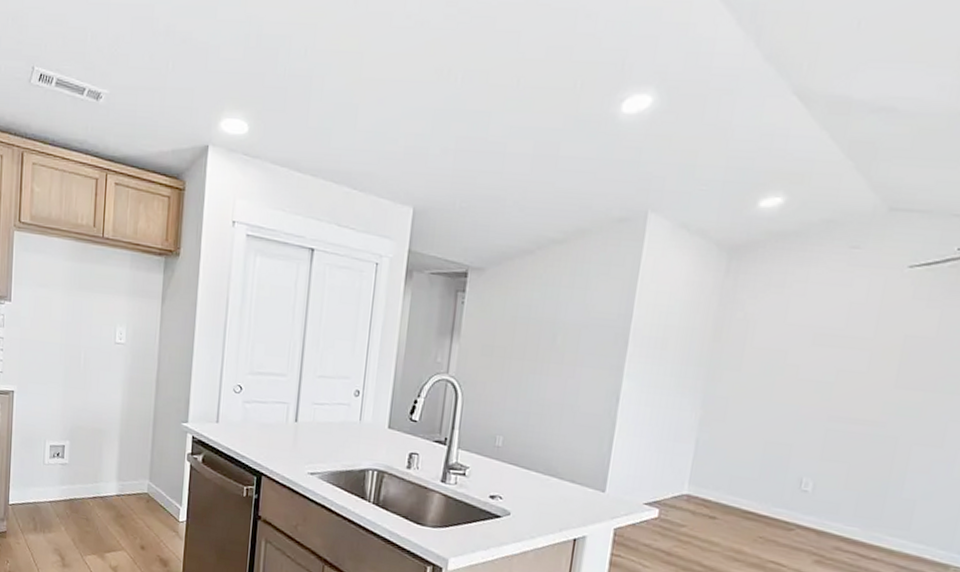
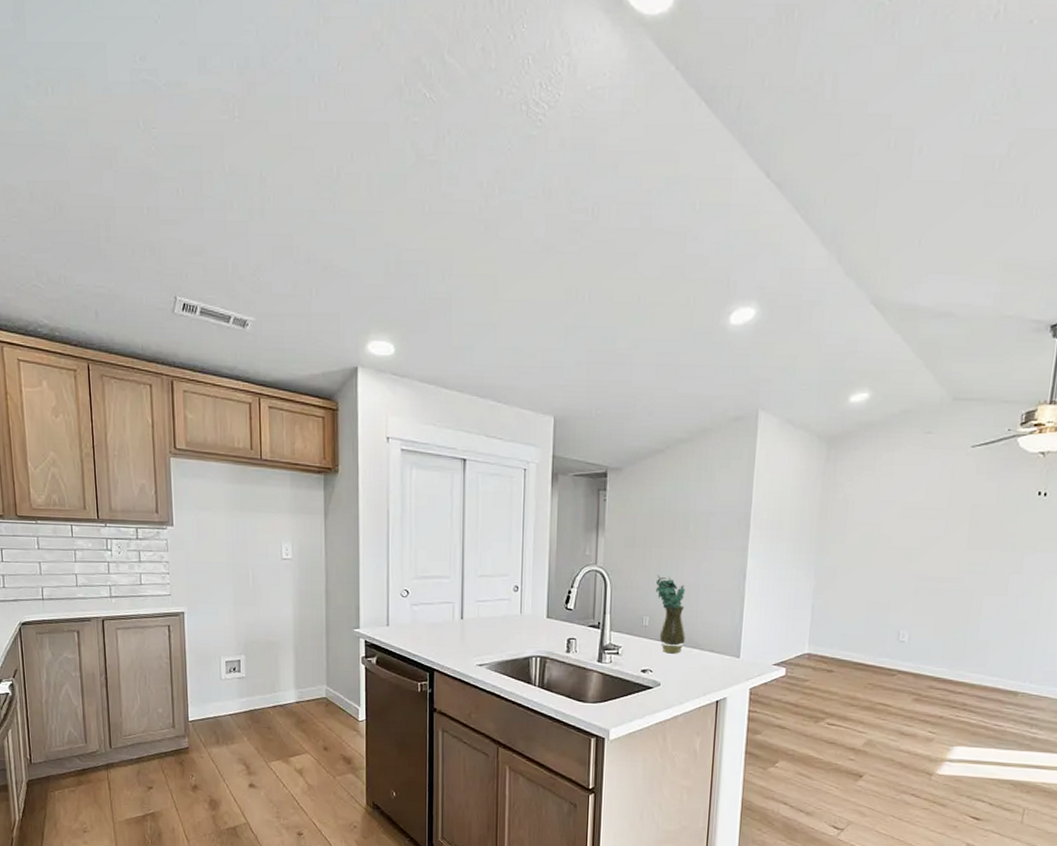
vase: none [512,390,547,481] -> present [655,575,686,654]

